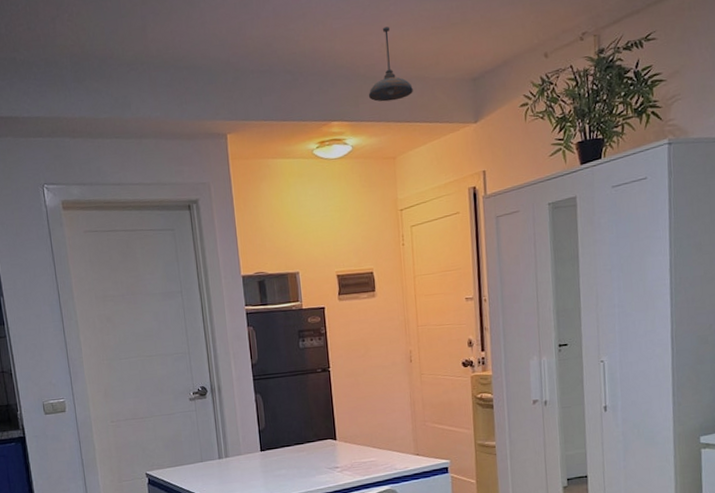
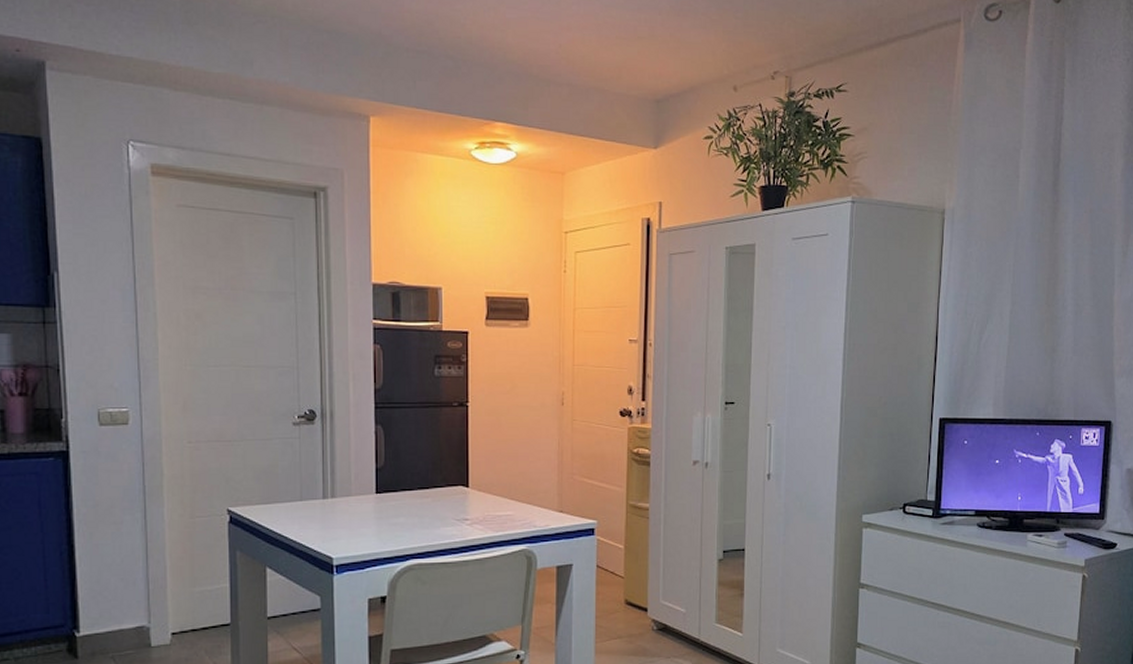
pendant light: present [368,27,413,102] -> none [539,27,590,110]

